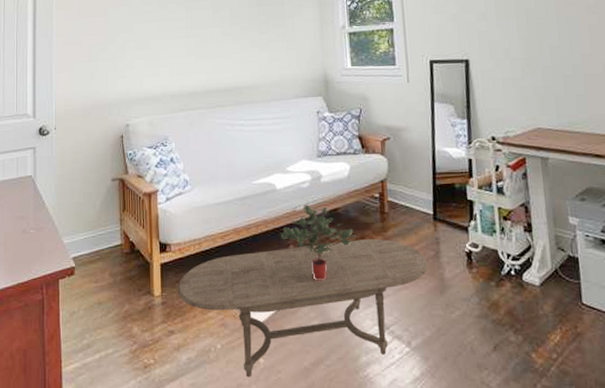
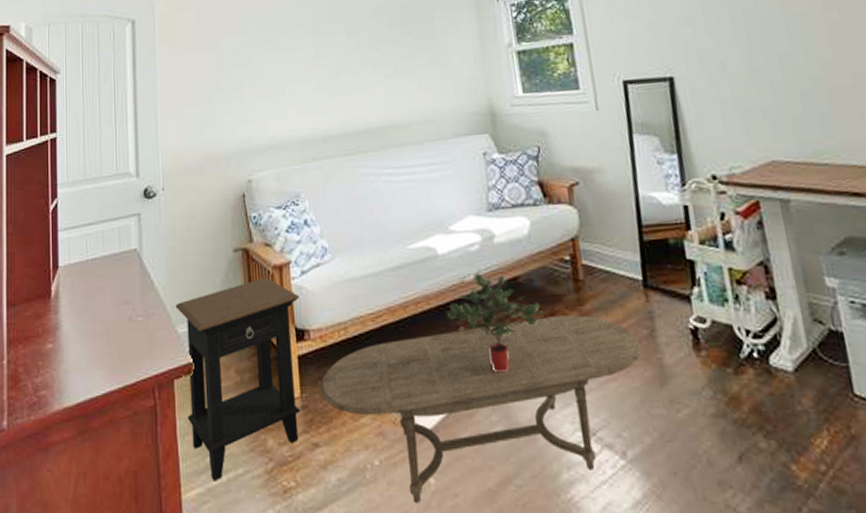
side table: none [62,202,163,359] -> present [175,278,300,482]

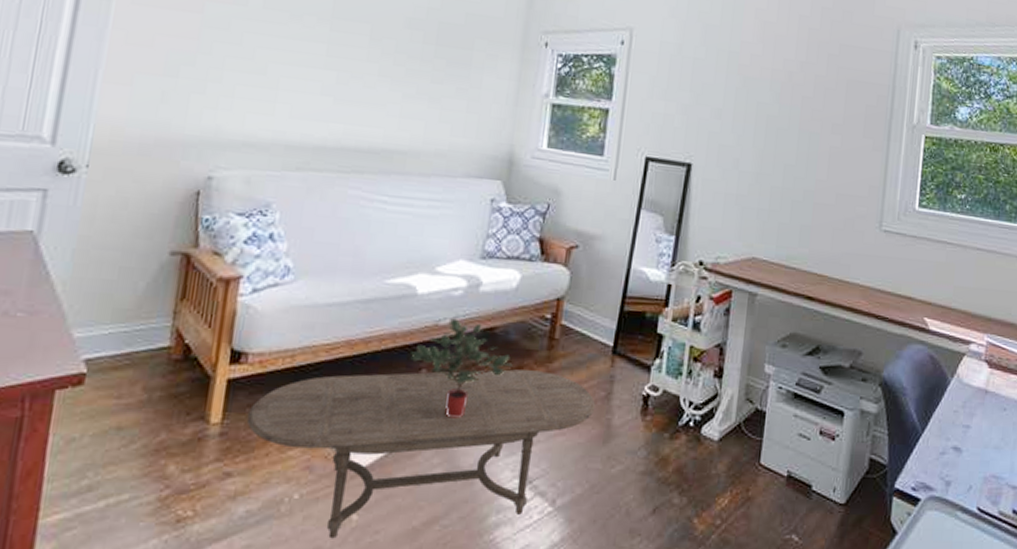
side table: present [175,278,300,482] -> none [65,289,244,507]

